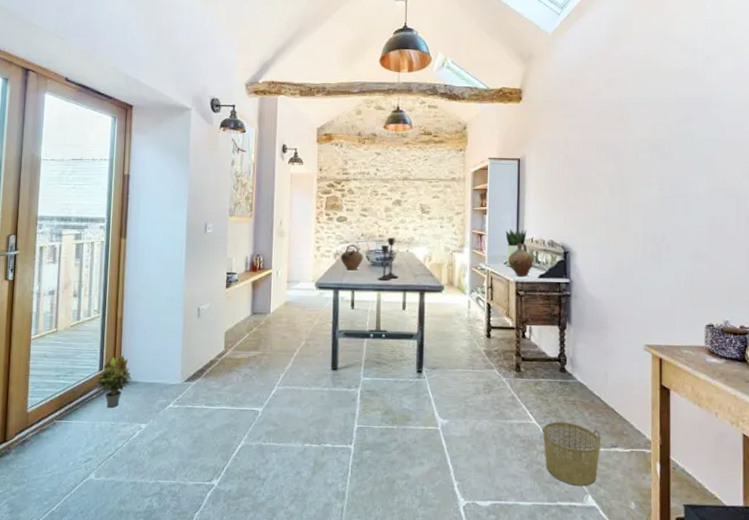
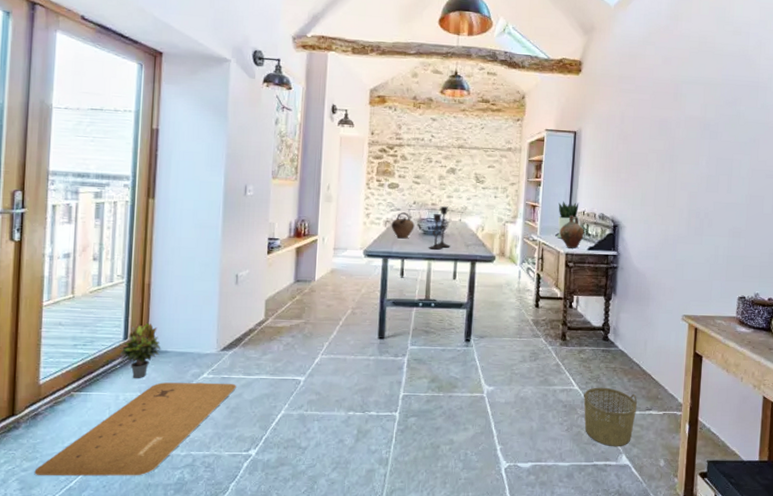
doormat: none [22,412,199,503] -> present [34,382,236,476]

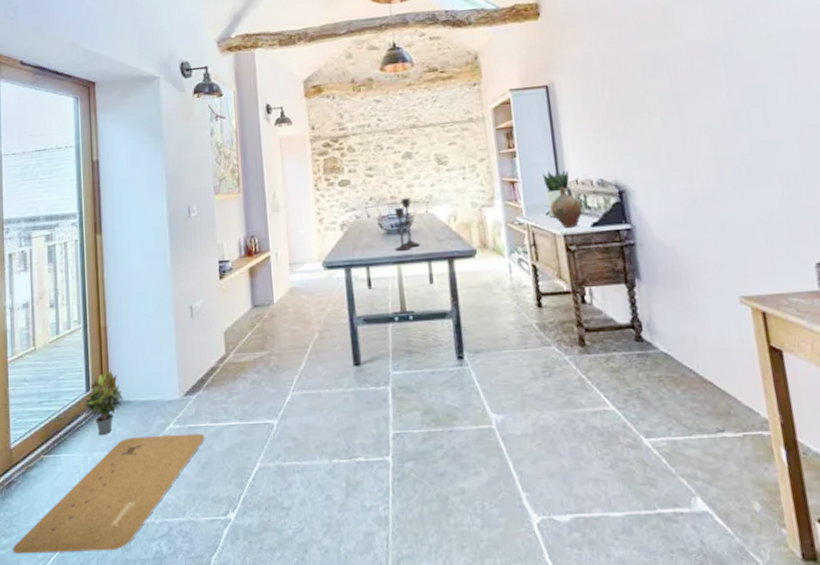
jug: present [391,212,415,239] -> none [348,211,375,243]
basket: present [583,387,638,447] -> none [623,404,704,487]

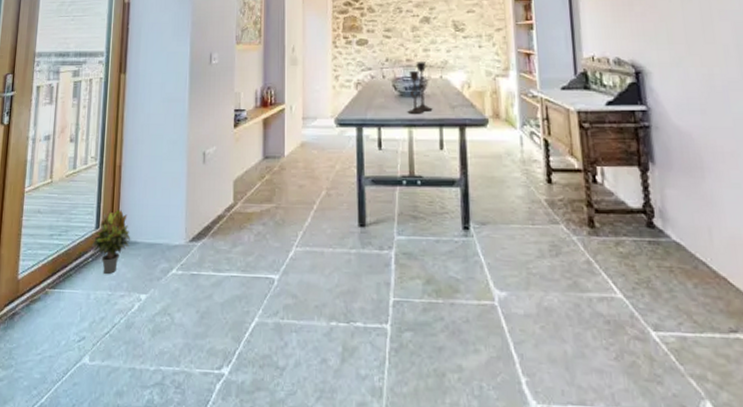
doormat: present [13,433,205,553] -> none [9,279,206,395]
planter: present [542,170,574,218] -> none [558,45,589,93]
ceramic jug: present [550,186,583,228] -> none [565,62,598,104]

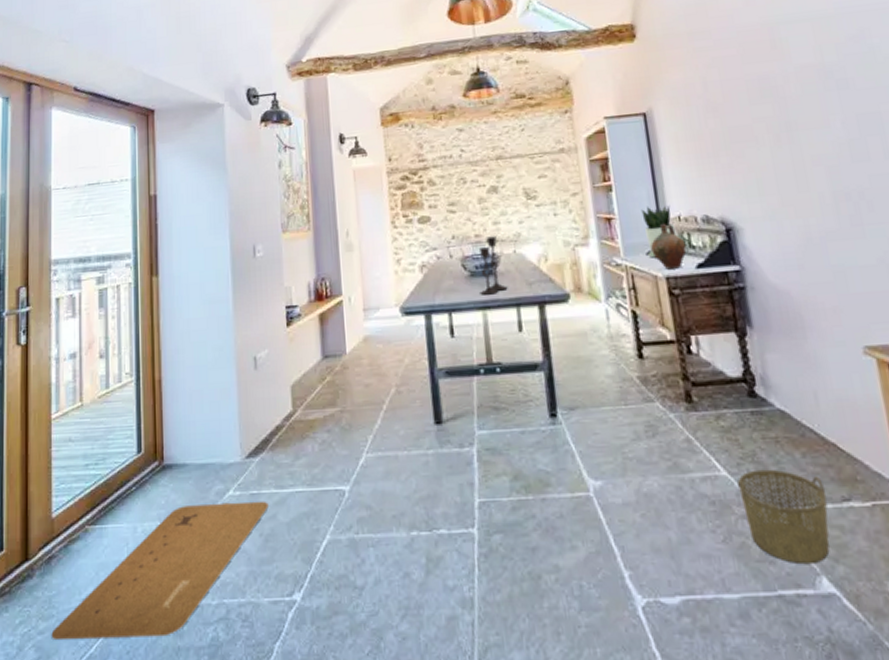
doormat: none [9,279,206,395] -> present [51,501,269,639]
potted plant: present [91,210,131,274] -> none [134,430,179,503]
planter: none [558,45,589,93] -> present [641,205,676,258]
ceramic jug: none [565,62,598,104] -> present [651,223,687,270]
basket: none [631,295,716,389] -> present [737,469,830,565]

